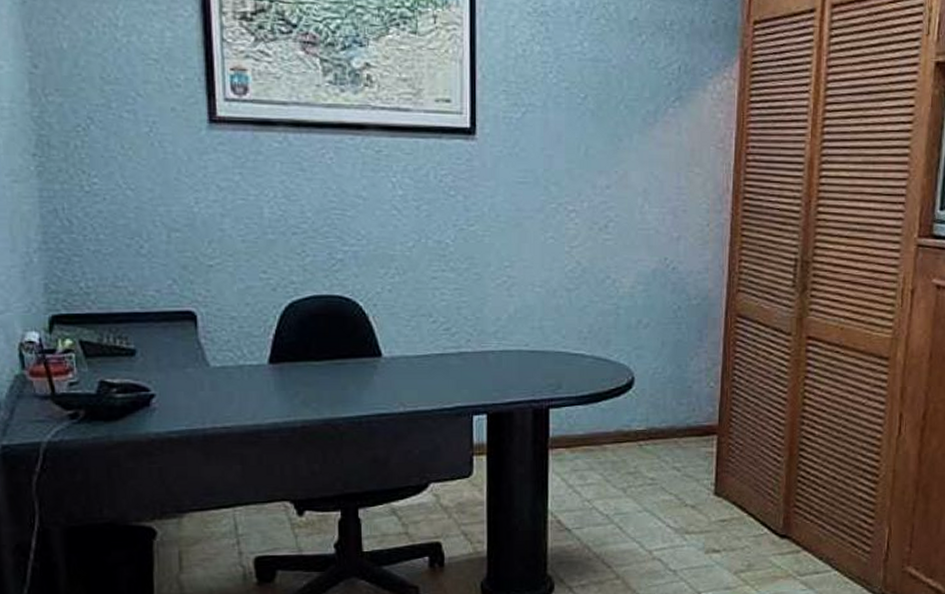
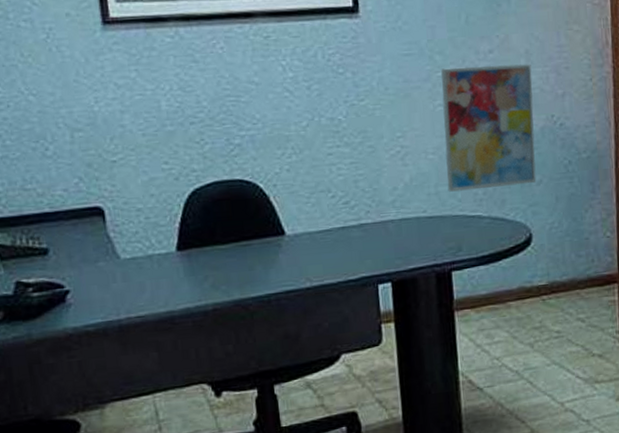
wall art: none [552,200,648,327] -> present [441,64,536,192]

